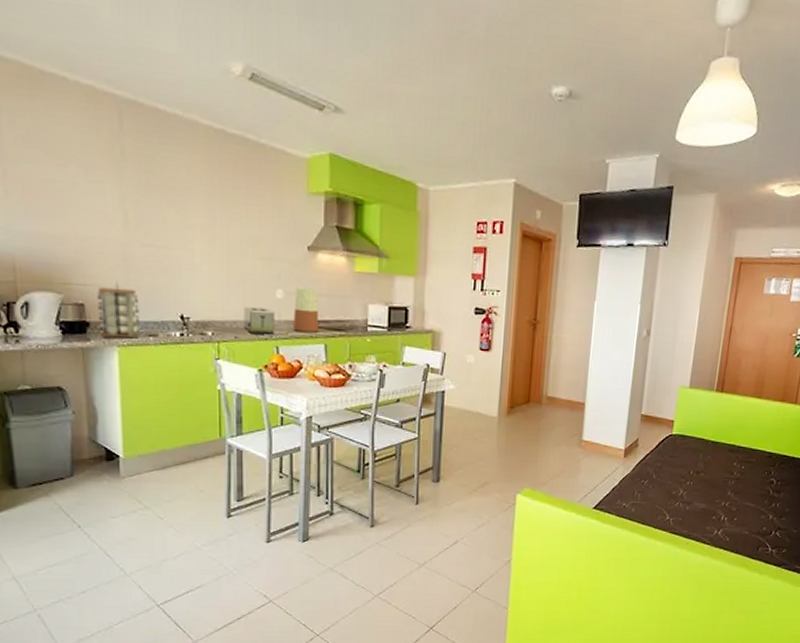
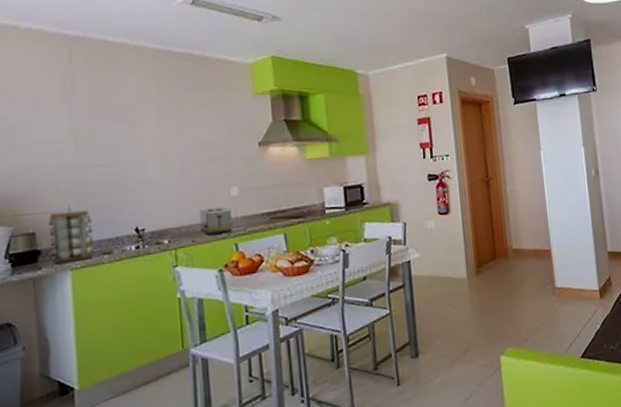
vase: present [293,287,318,334] -> none [249,181,276,226]

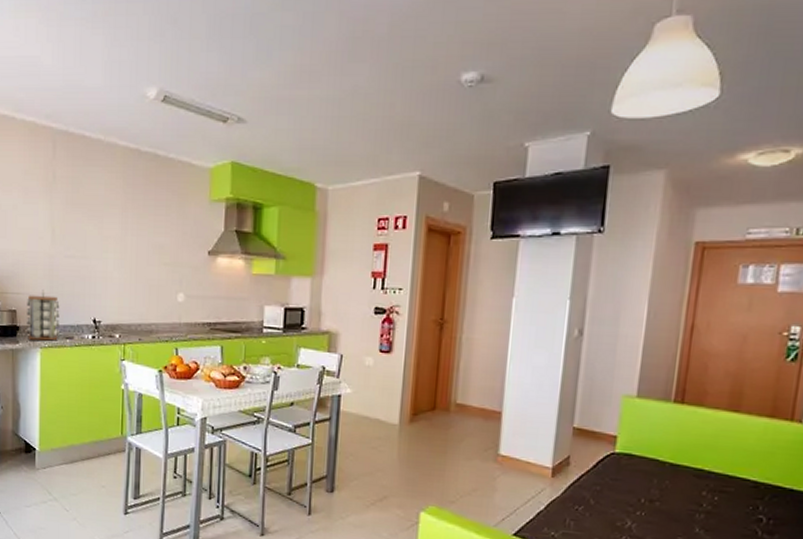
toaster: present [199,207,233,236] -> none [147,310,176,337]

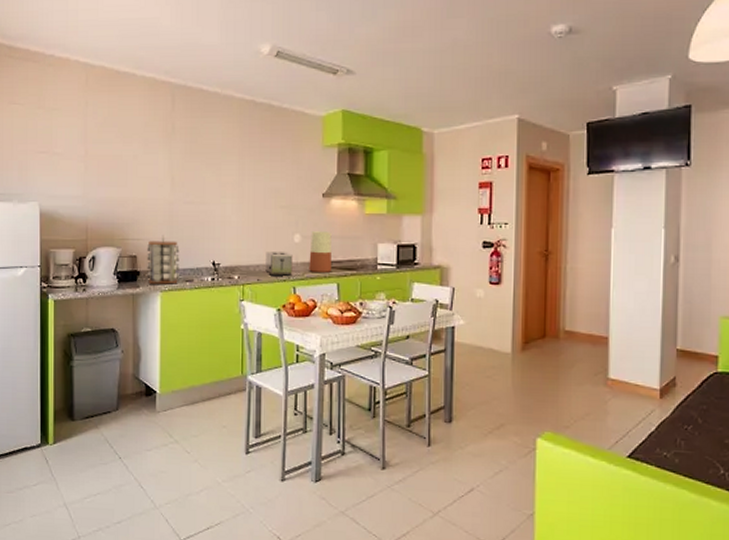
toaster: none [147,310,176,337] -> present [265,252,293,277]
vase: none [192,291,217,336] -> present [309,231,332,274]

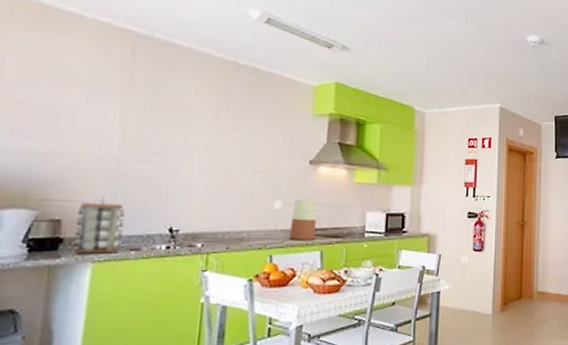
toaster: present [265,252,293,277] -> none [237,218,271,245]

